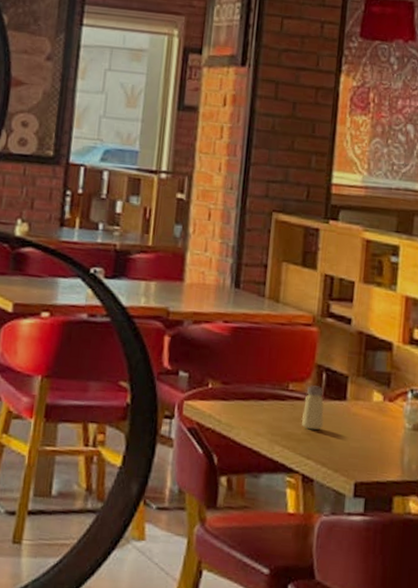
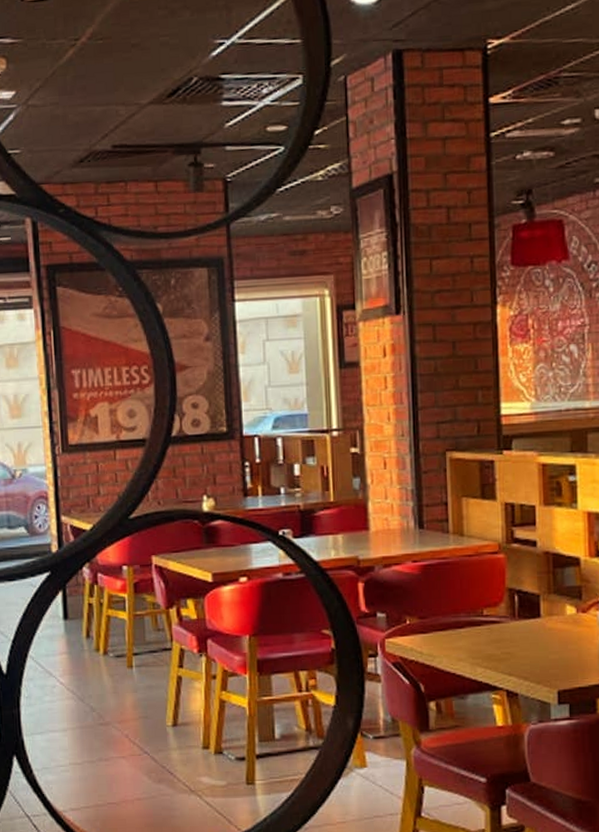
saltshaker: present [301,384,324,431] -> none [499,607,521,649]

